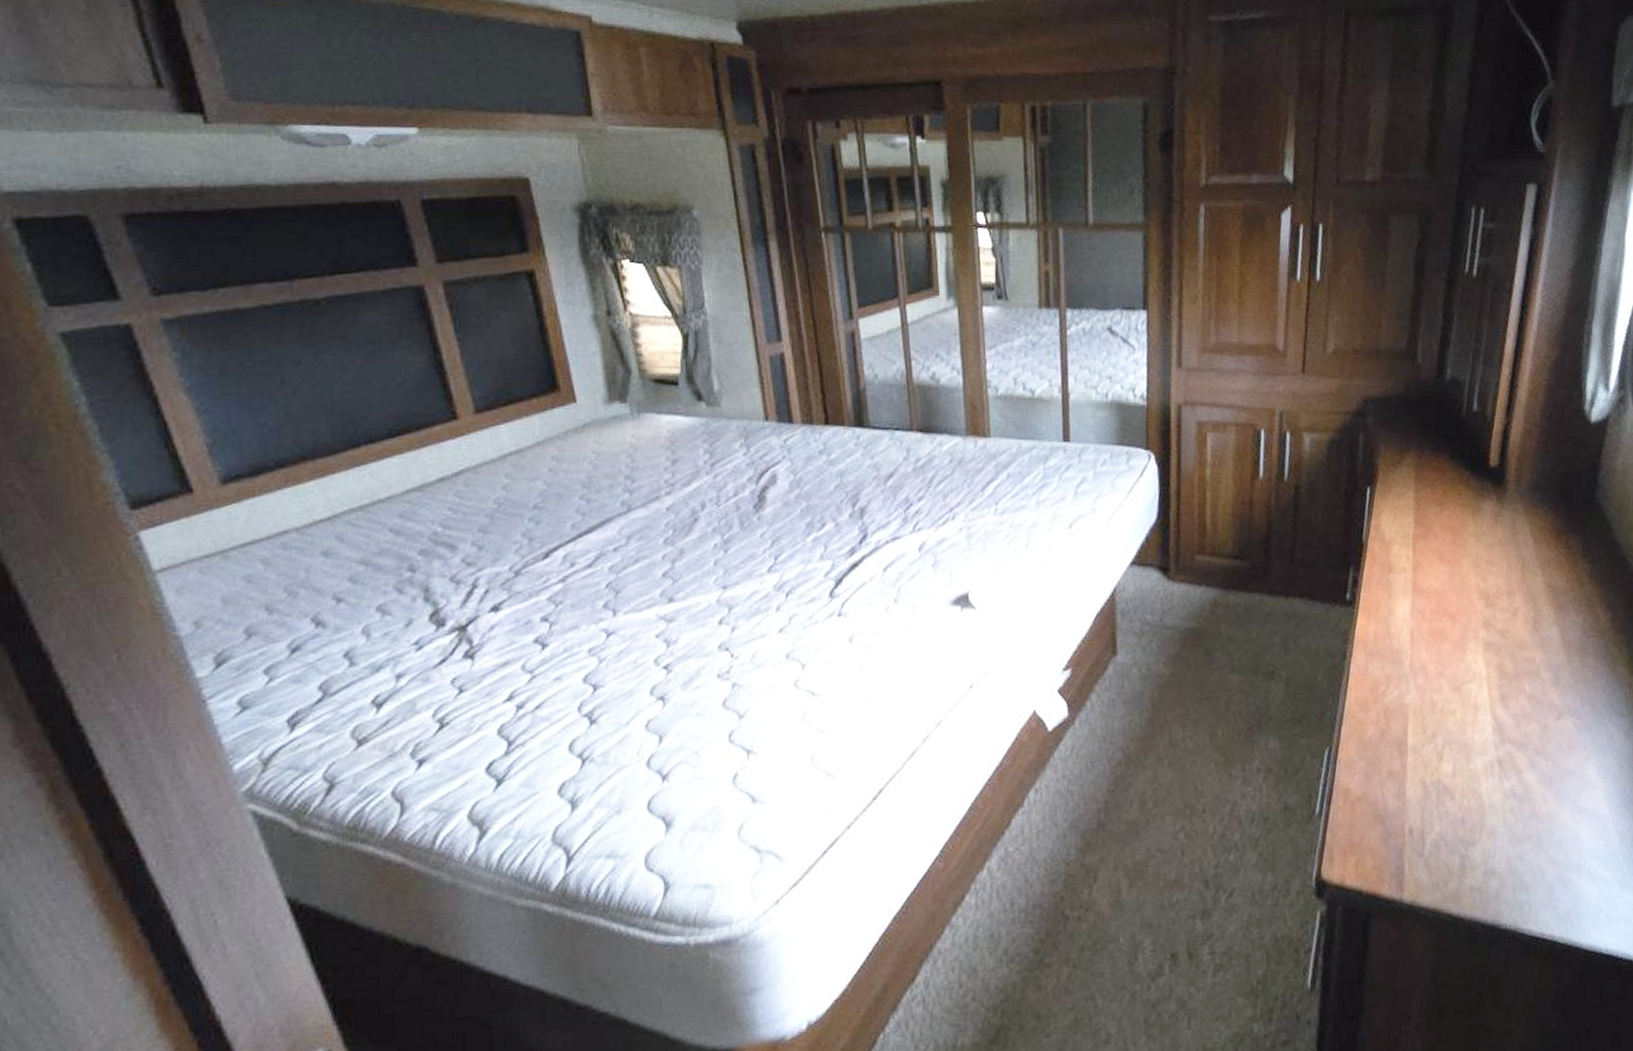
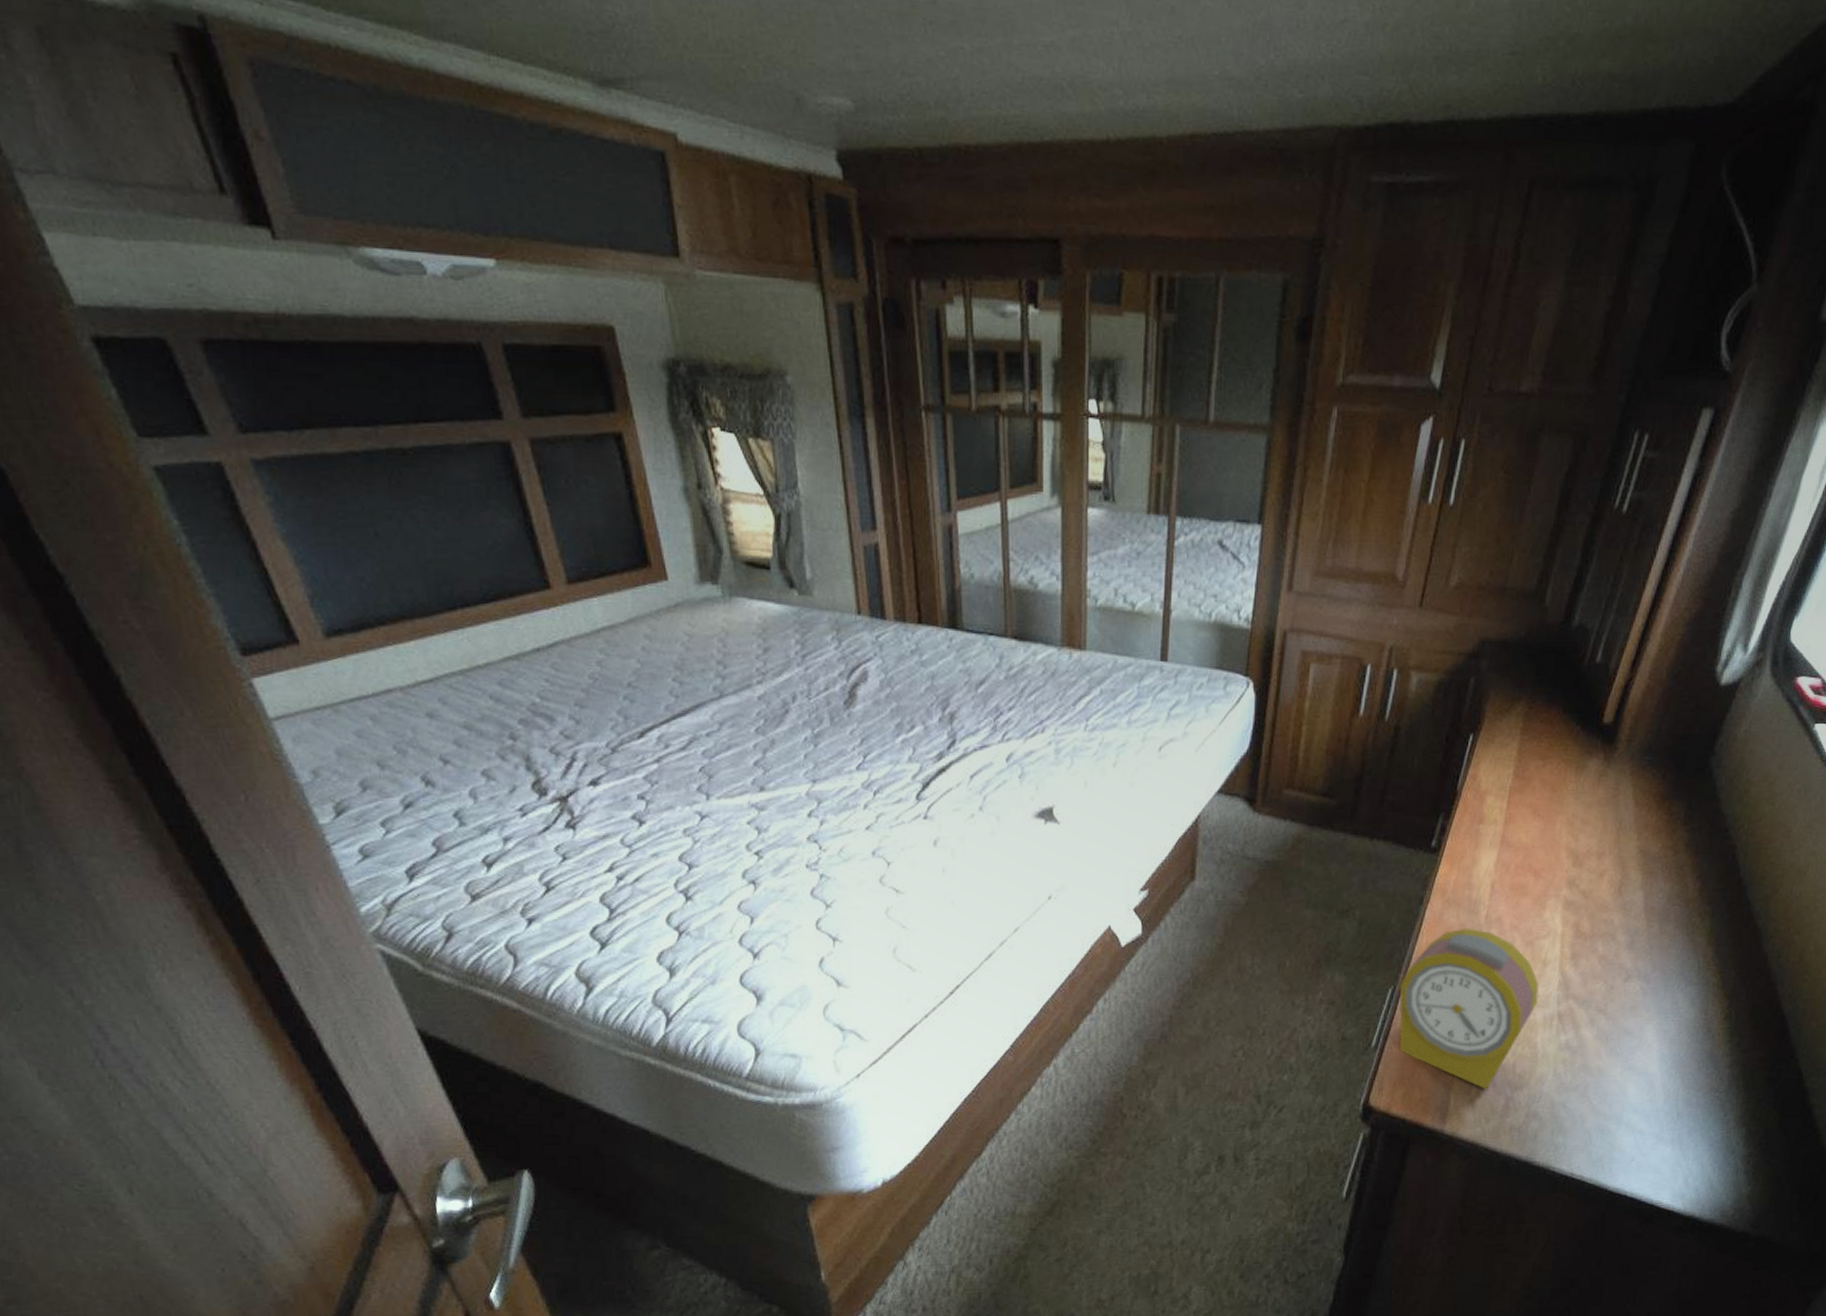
alarm clock: none [1336,678,1476,849] -> present [1399,928,1539,1089]

